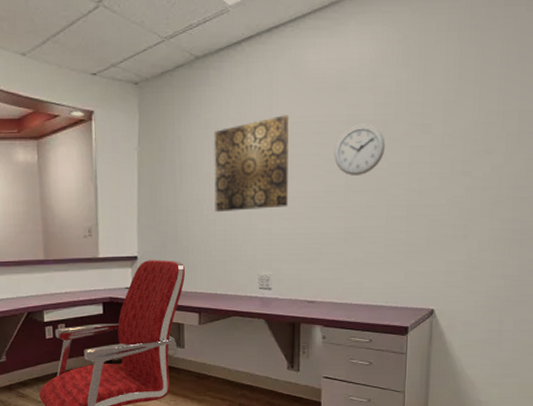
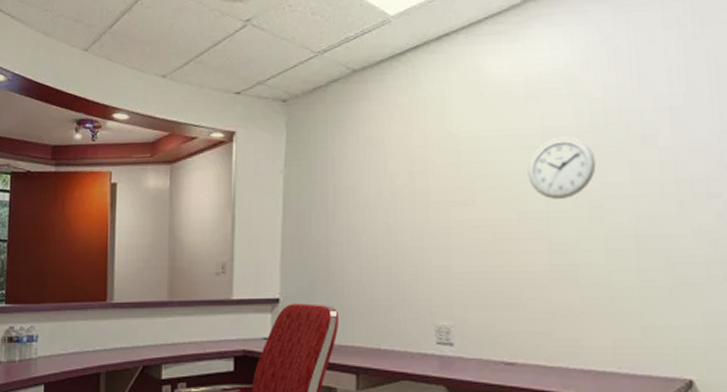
wall art: present [214,115,290,213] -> none [374,129,471,245]

